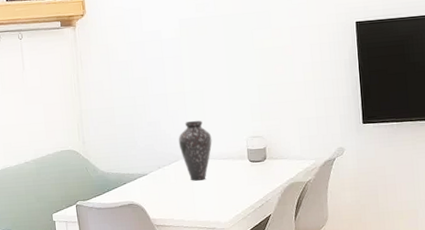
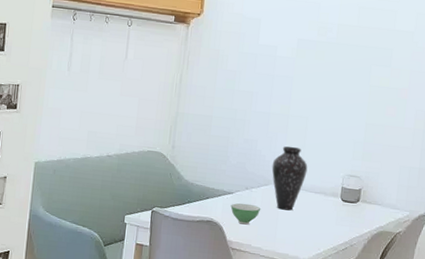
bowl: none [147,181,176,202] -> present [230,203,261,225]

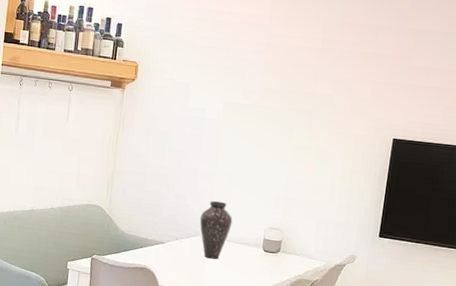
bowl: present [230,203,261,225] -> none [162,252,190,272]

